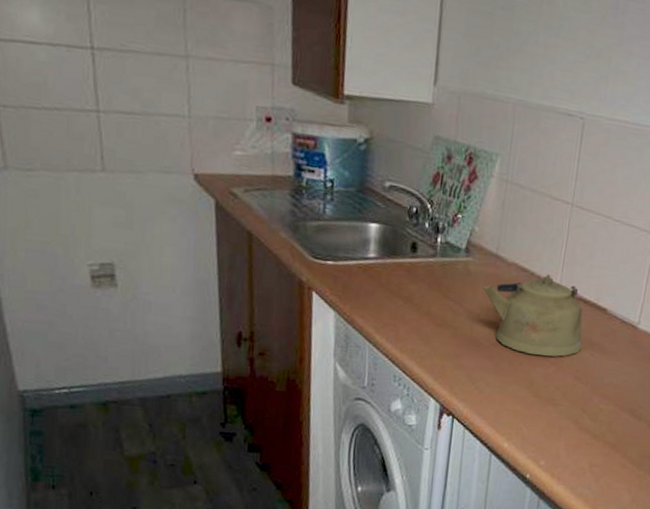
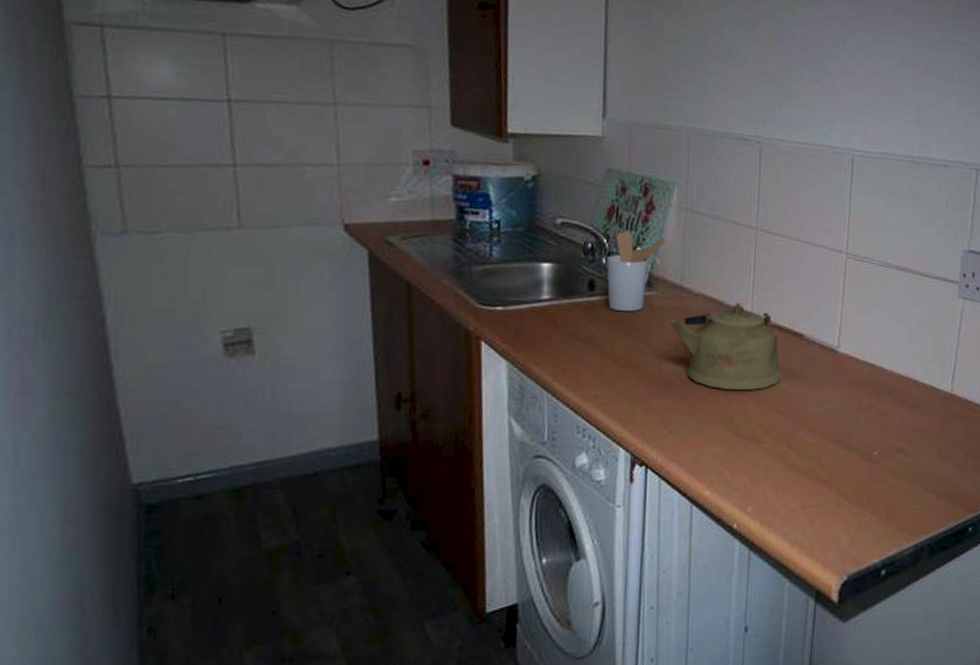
utensil holder: none [428,198,486,276] -> present [606,231,666,312]

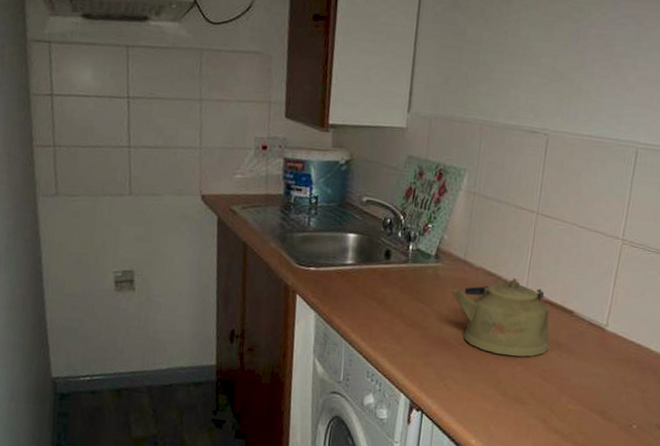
utensil holder: present [606,231,666,312] -> none [400,210,454,280]

